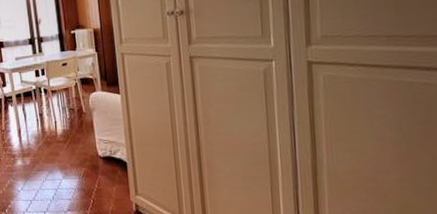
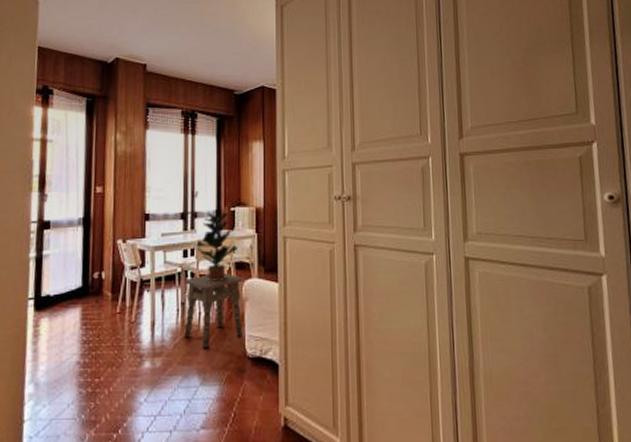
side table: none [39,88,93,151] -> present [184,272,243,350]
potted plant: none [45,35,81,96] -> present [196,212,238,281]

